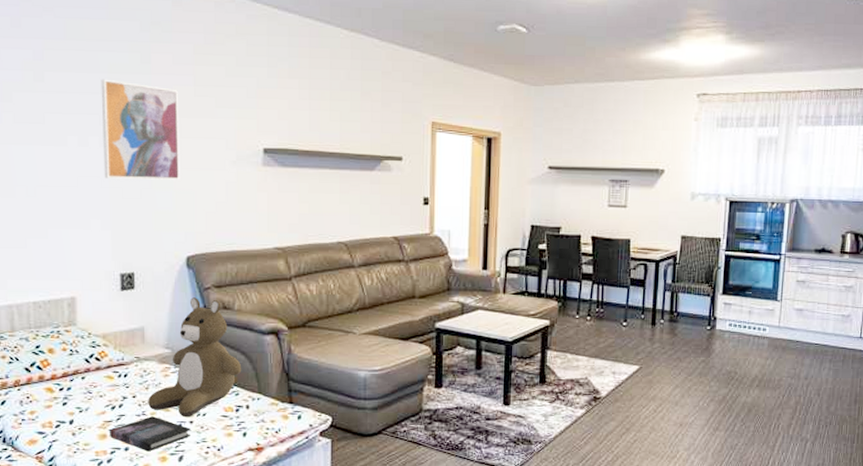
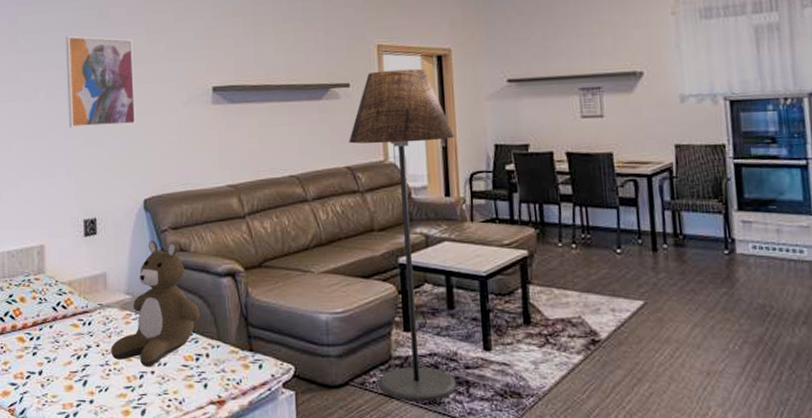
book: present [110,416,190,452] -> none [76,366,152,405]
floor lamp: none [398,147,496,448] -> present [349,68,457,402]

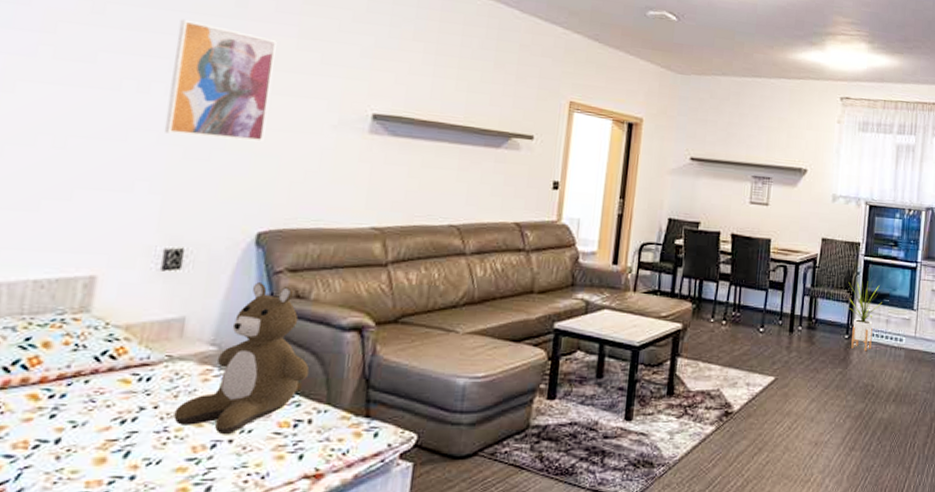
floor lamp: present [349,68,457,402] -> none [510,128,632,473]
house plant: none [718,185,767,268] -> present [848,279,882,352]

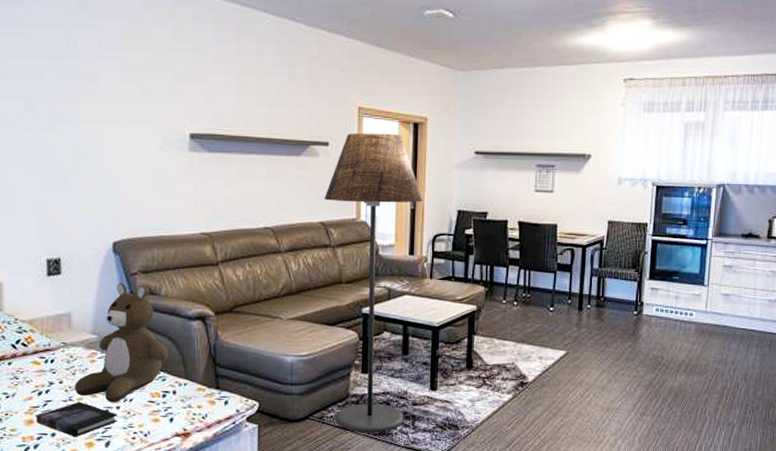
book: none [111,433,228,481] -> present [36,402,117,437]
wall art: present [163,19,277,142] -> none [27,64,106,165]
floor lamp: none [510,128,632,473] -> present [324,133,422,433]
house plant: present [848,279,882,352] -> none [636,258,671,326]

